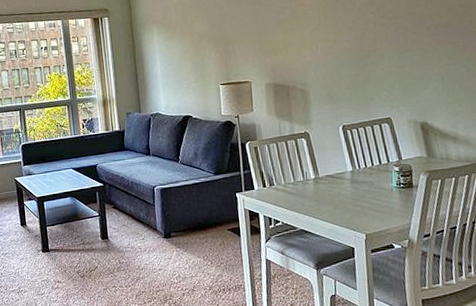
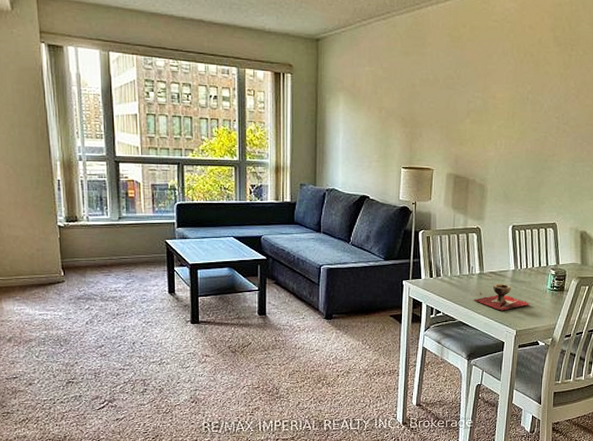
decorative bowl: none [313,186,377,215] -> present [474,284,530,311]

